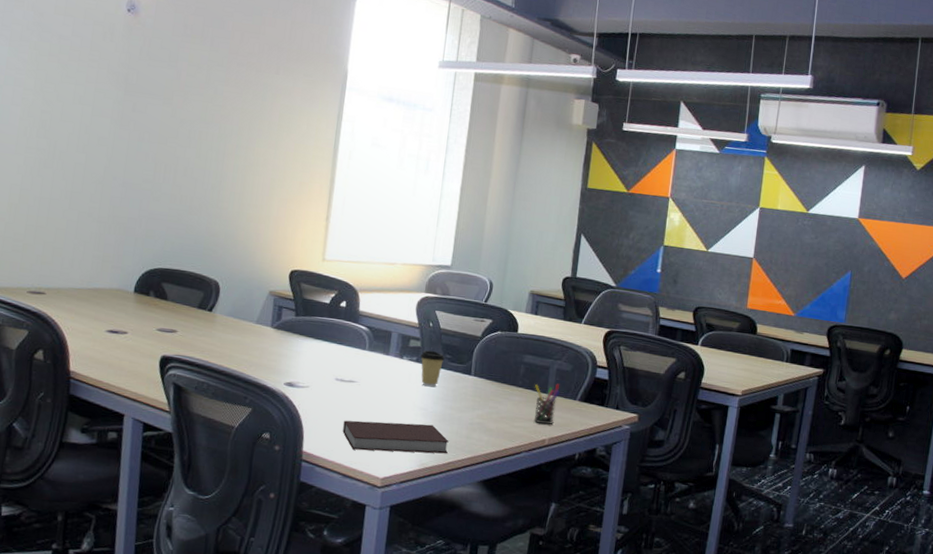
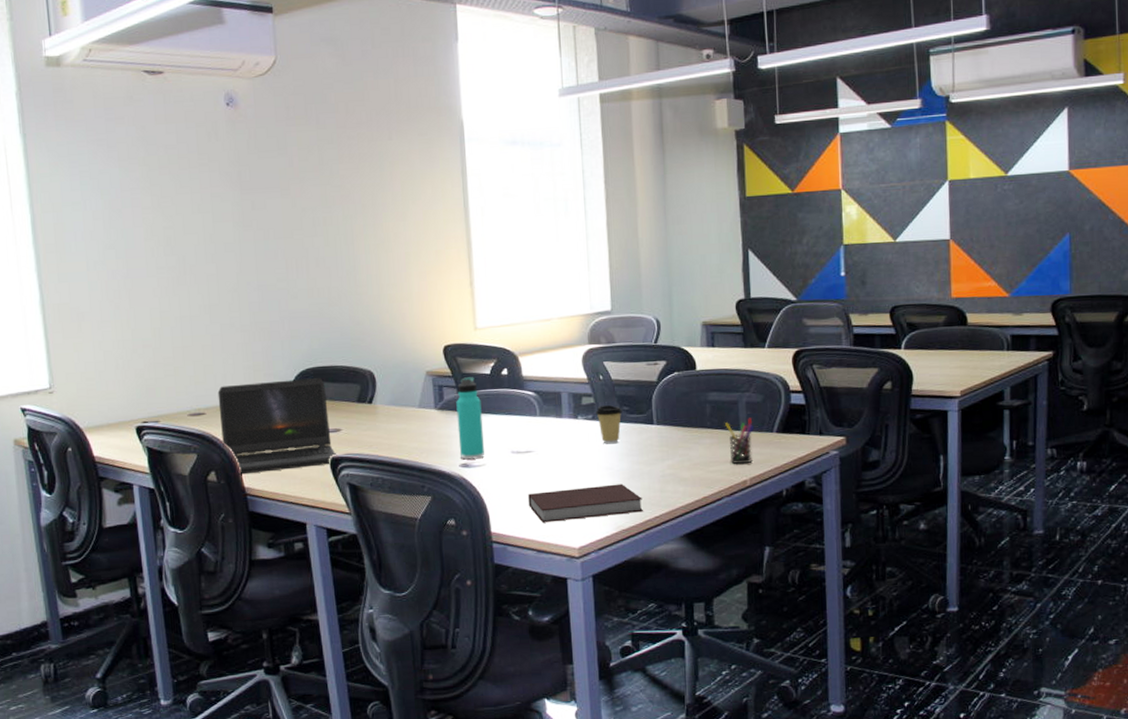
laptop computer: none [56,270,170,363] -> present [217,378,337,475]
thermos bottle: none [286,302,316,381] -> present [456,377,485,460]

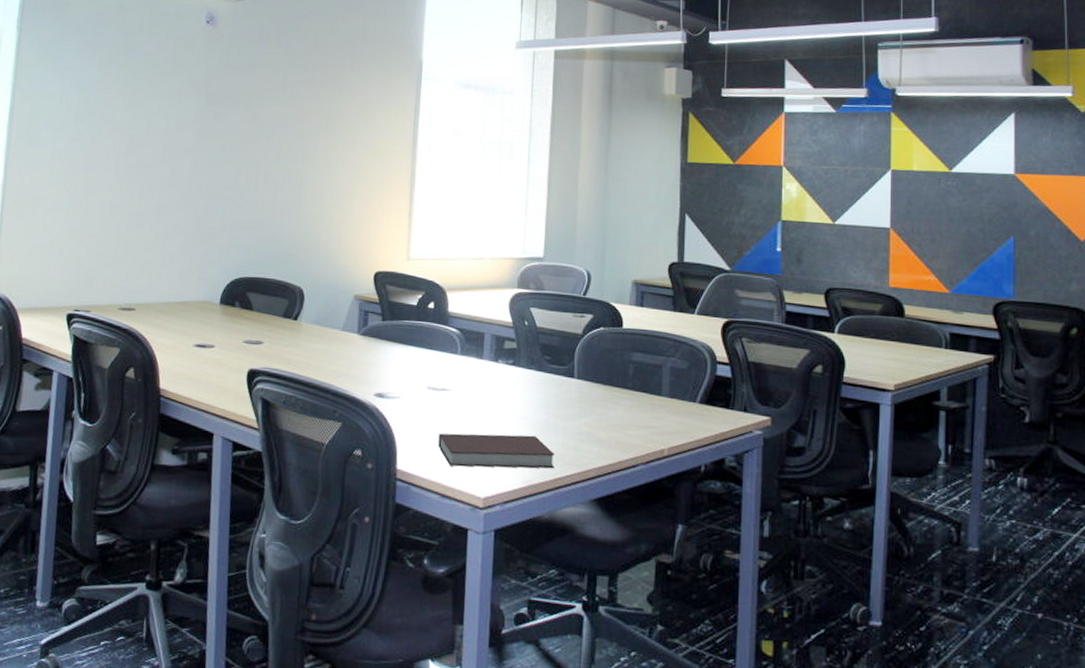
laptop computer: present [217,378,337,475] -> none [146,284,255,377]
thermos bottle: present [456,377,485,460] -> none [375,306,404,391]
coffee cup: present [596,405,622,444] -> none [517,352,544,393]
pen holder: present [725,417,755,464] -> none [647,384,677,432]

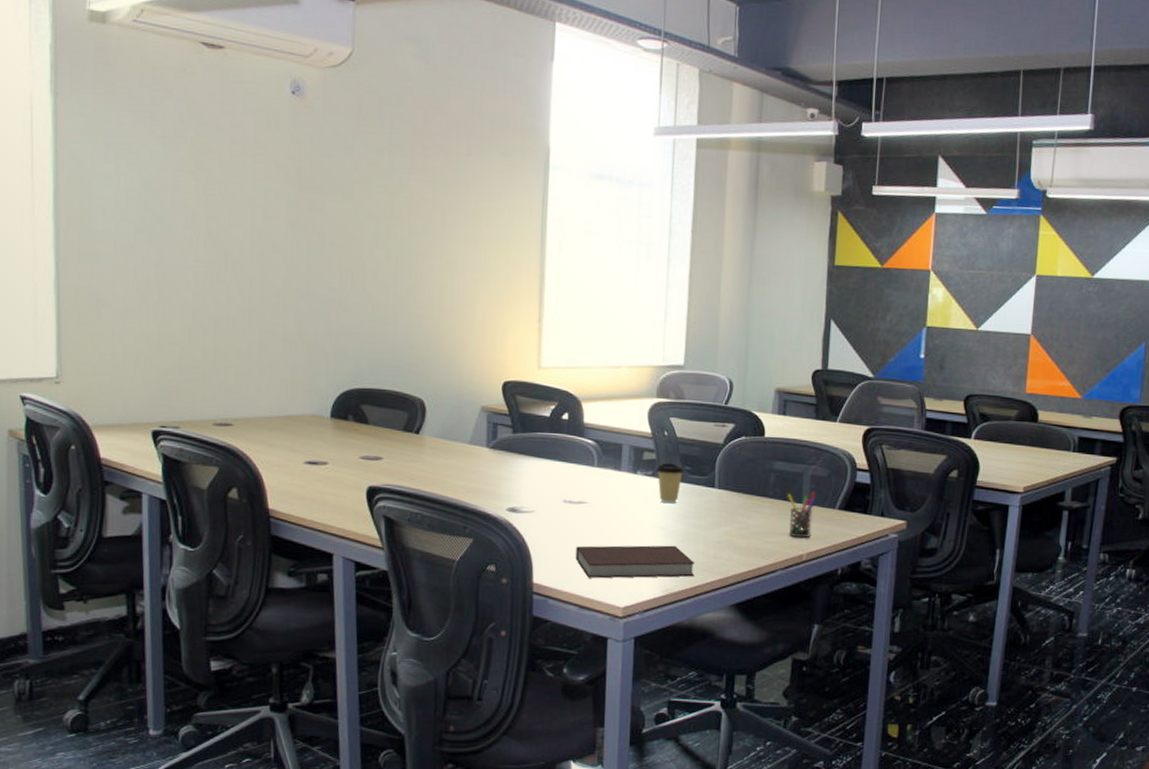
coffee cup: none [517,352,544,393] -> present [656,463,684,504]
pen holder: none [647,384,677,432] -> present [788,491,817,537]

